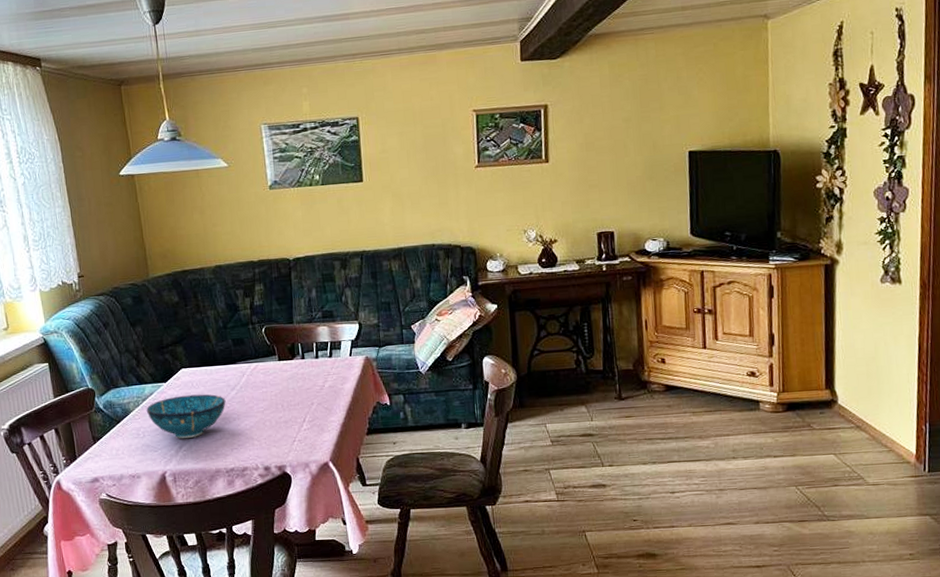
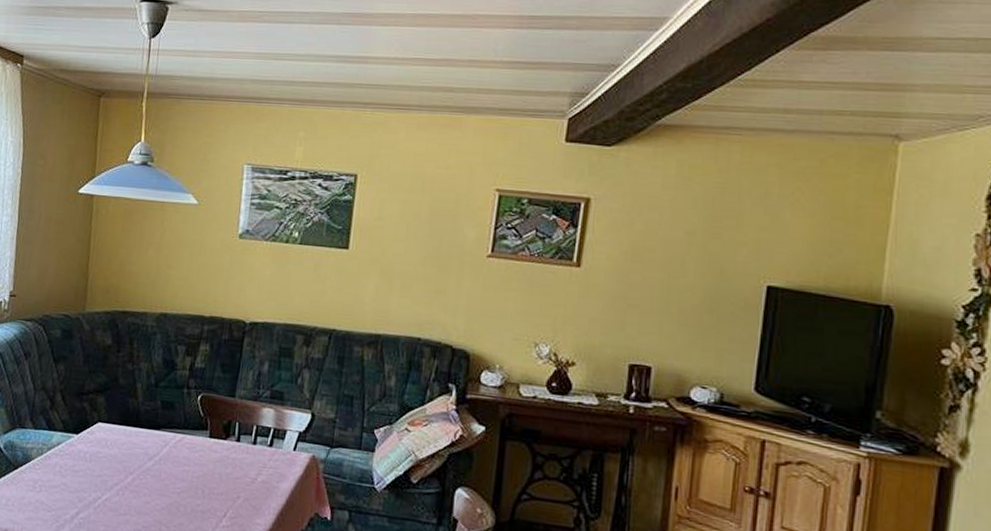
decorative bowl: present [146,394,226,438] -> none [49,452,140,506]

